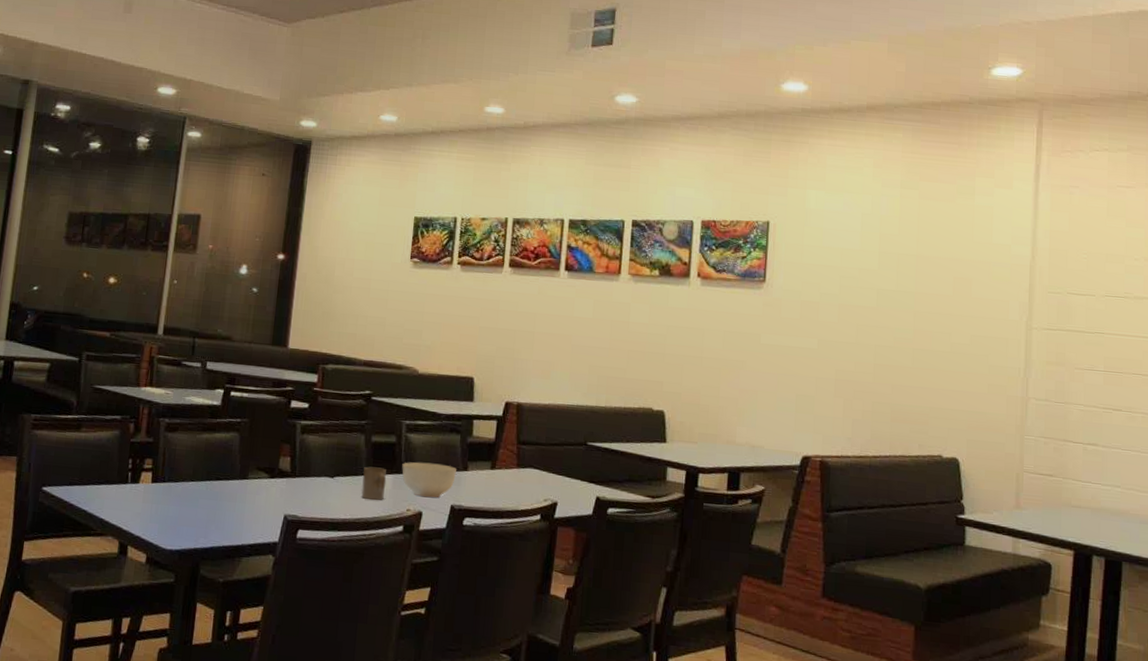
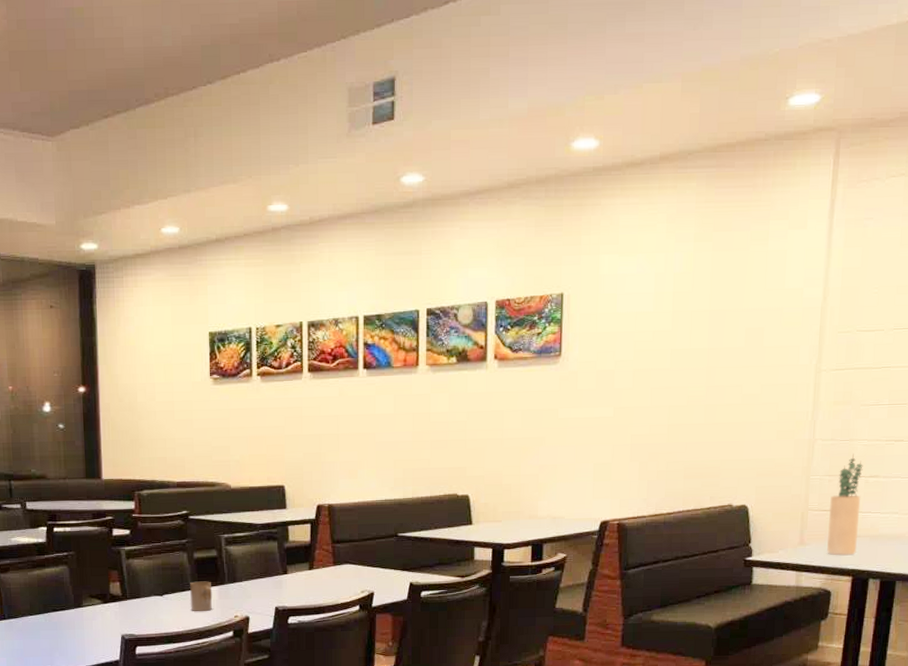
bowl: present [402,462,458,498] -> none [225,570,278,603]
vase: none [1045,418,1080,527] -> present [827,454,863,556]

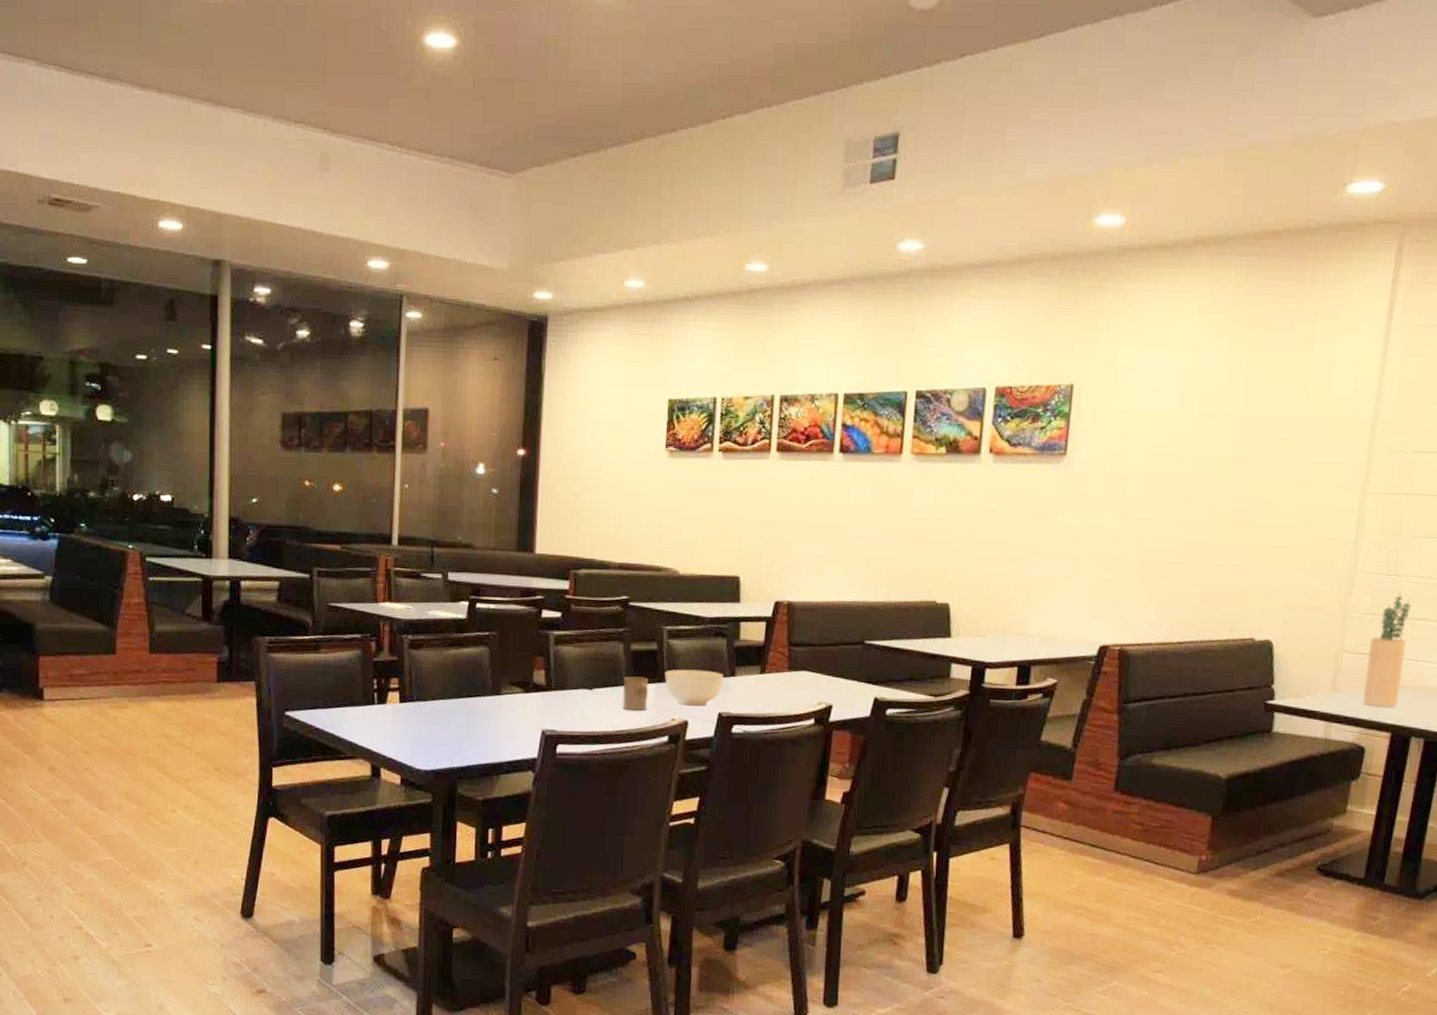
bowl: none [225,570,278,603] -> present [664,669,724,706]

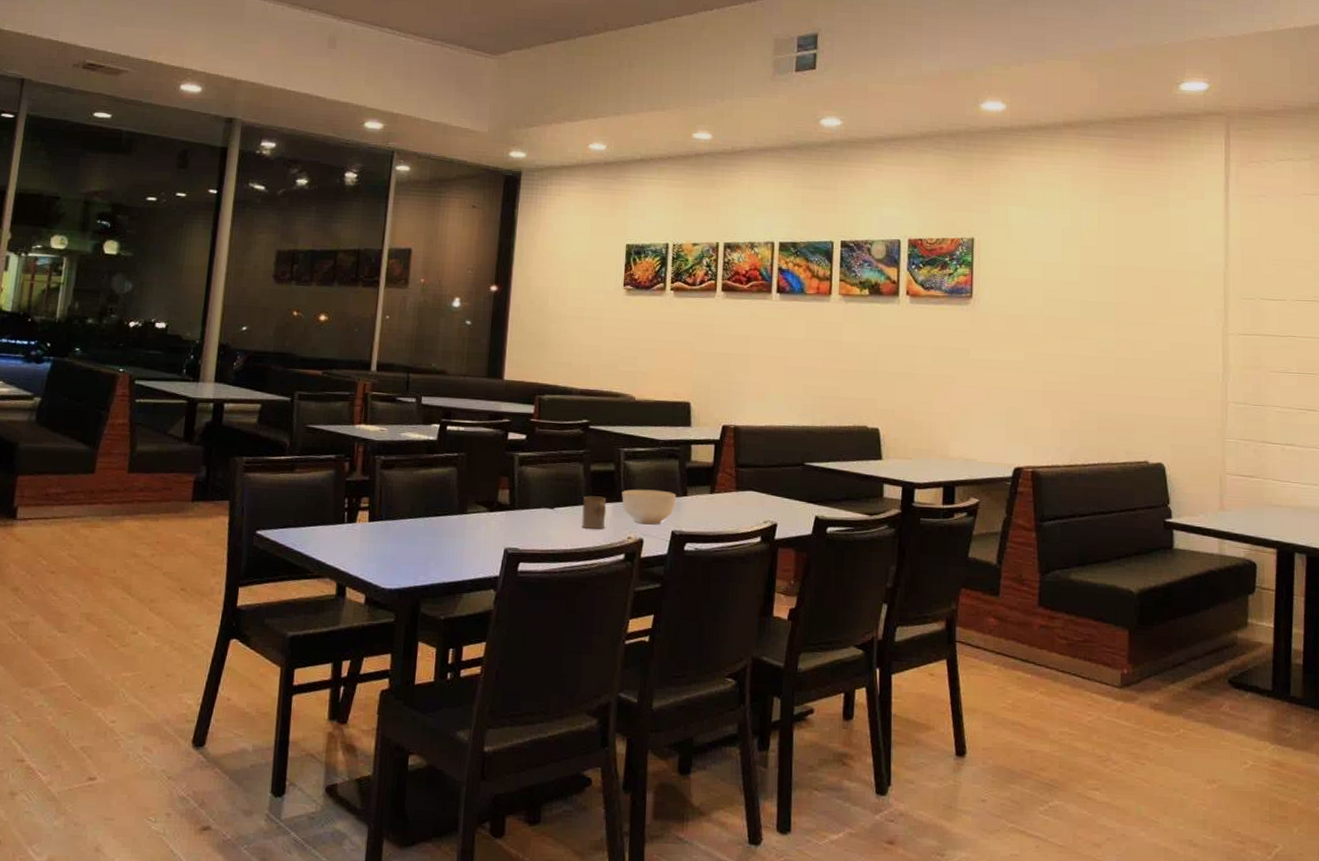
vase: present [1363,591,1411,708] -> none [1247,419,1280,526]

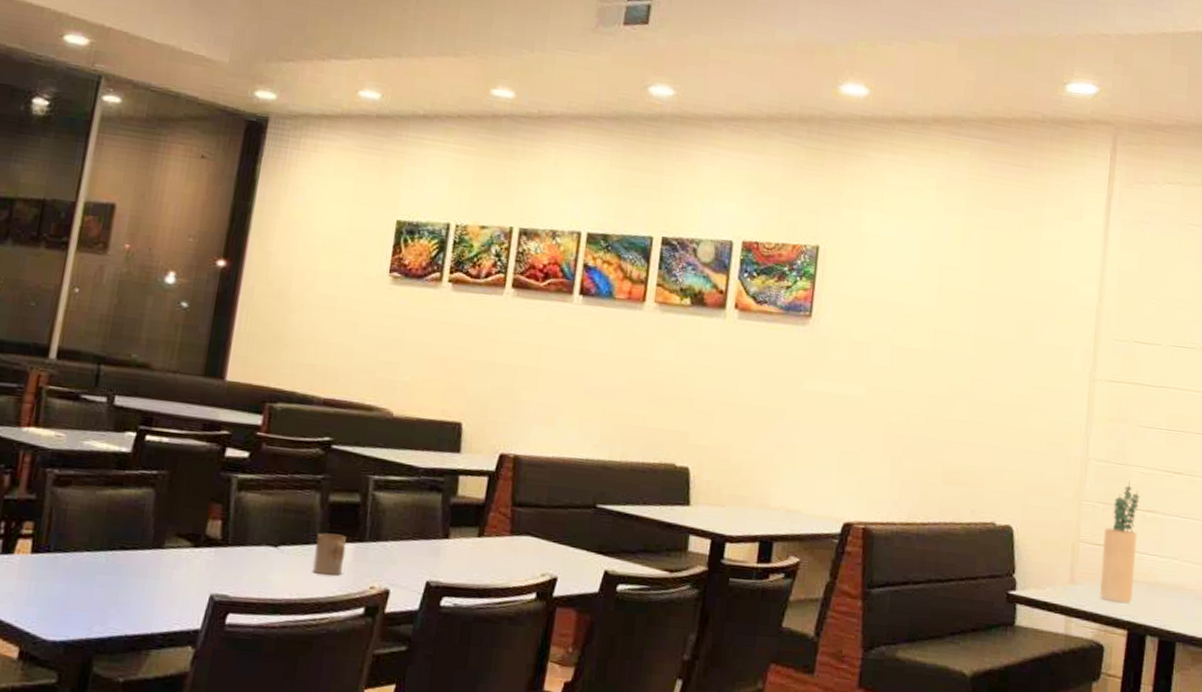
bowl: present [621,489,677,525] -> none [366,527,436,573]
vase: none [1247,419,1280,526] -> present [1100,481,1140,604]

